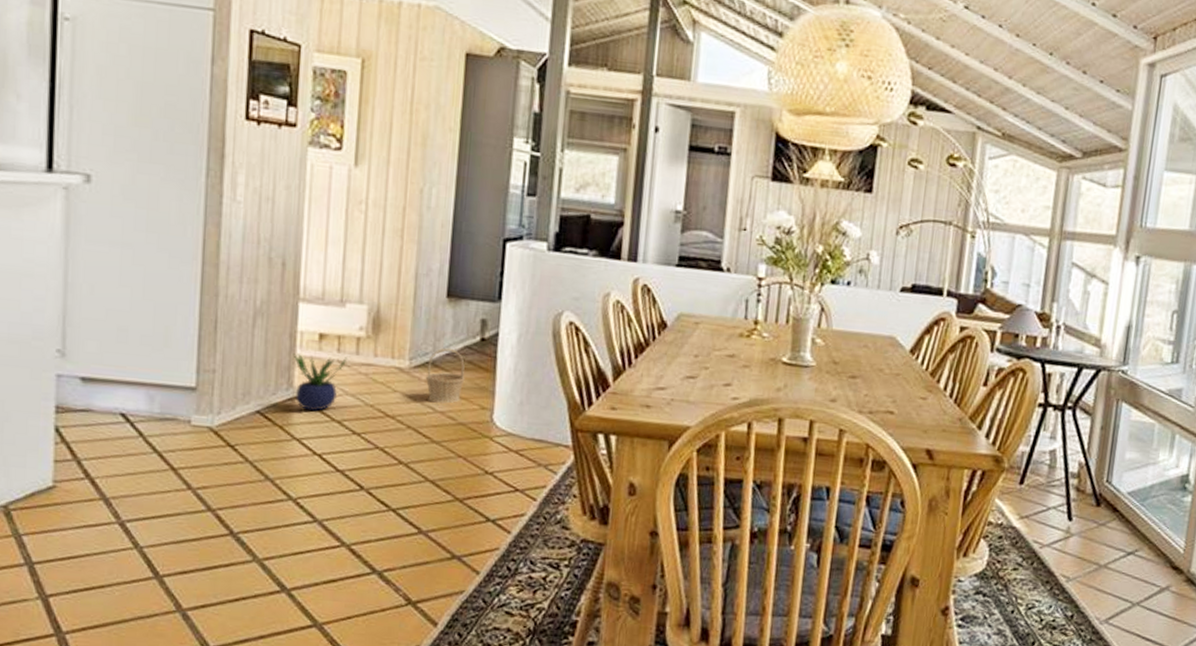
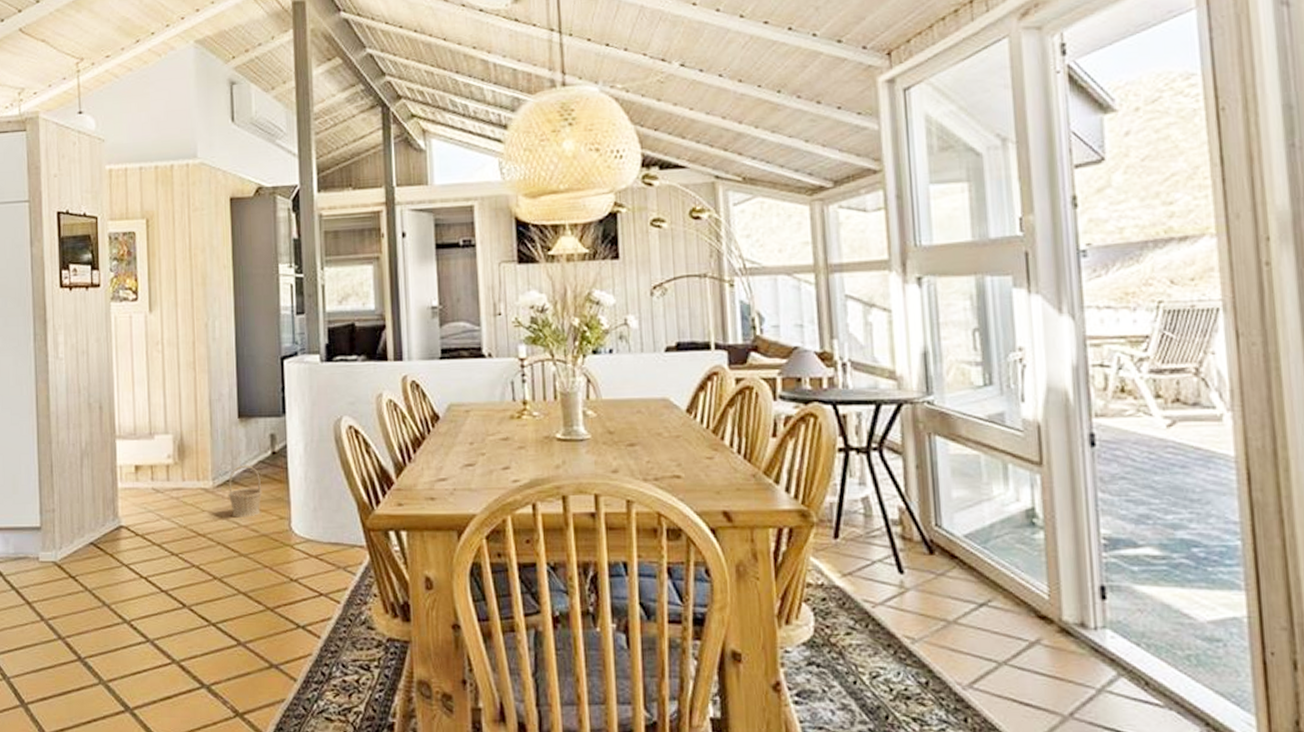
potted plant: present [293,353,348,412] -> none [115,484,161,538]

